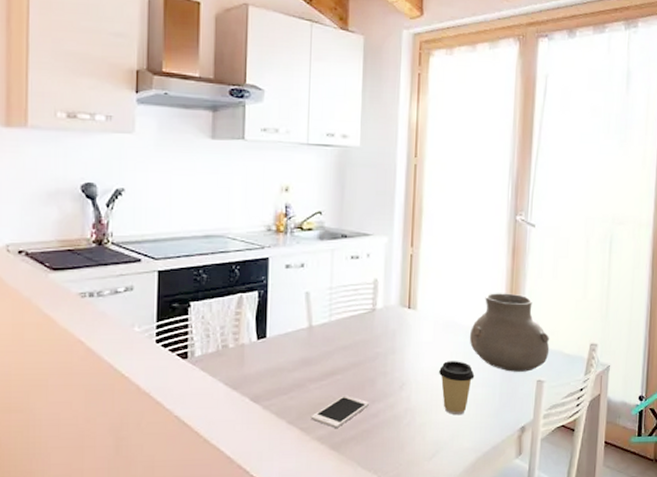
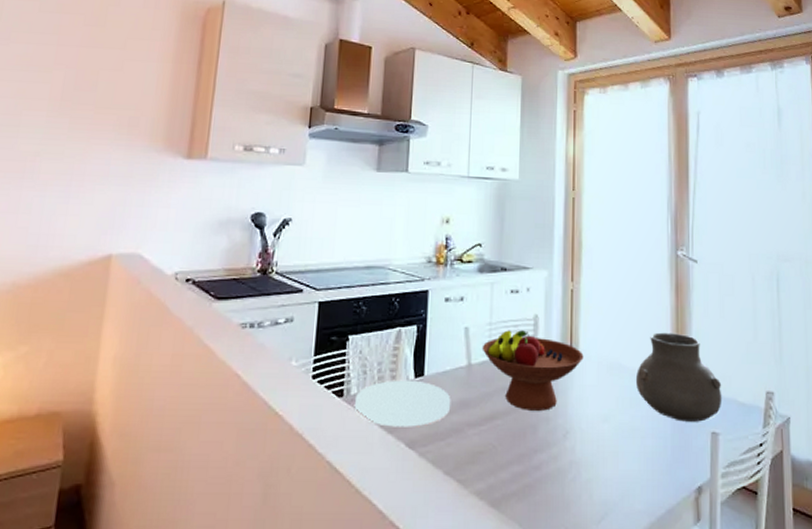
plate: none [199,342,292,384] -> present [354,380,450,427]
cell phone: present [310,394,370,429] -> none [468,442,532,482]
fruit bowl: none [322,294,421,366] -> present [482,330,584,411]
coffee cup: present [439,361,475,415] -> none [605,407,643,471]

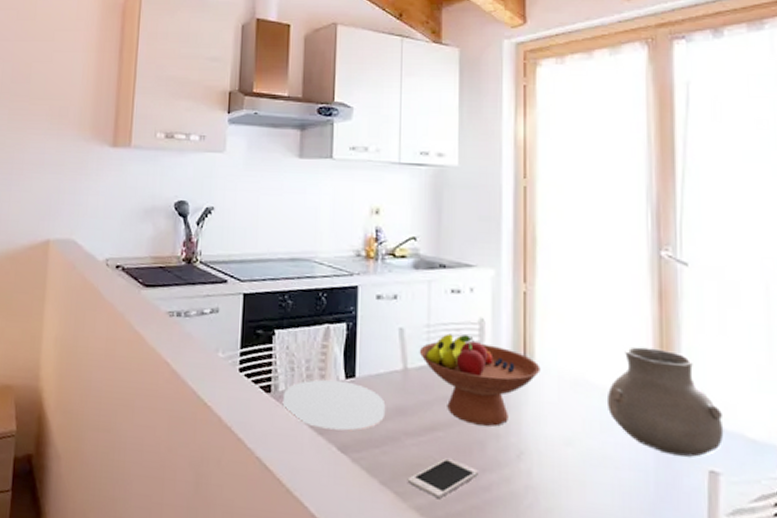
cell phone: none [468,442,532,482] -> present [407,457,480,499]

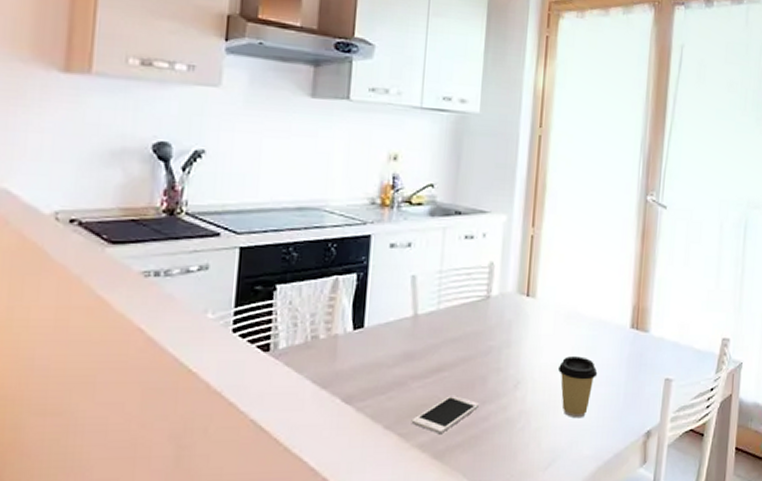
plate: present [282,379,384,431] -> none [282,332,393,382]
fruit bowl: present [419,333,540,427] -> none [430,278,541,362]
coffee cup: none [568,429,618,505] -> present [558,356,598,419]
vase: present [606,346,724,457] -> none [593,280,679,369]

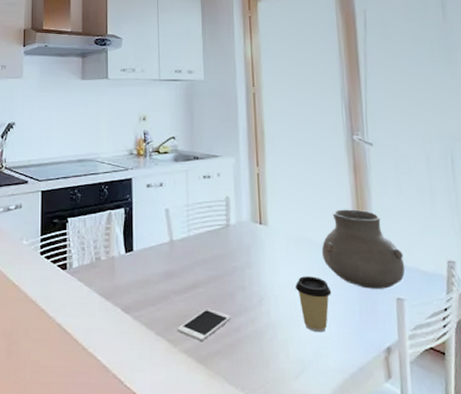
vase: none [593,280,679,369] -> present [321,209,405,289]

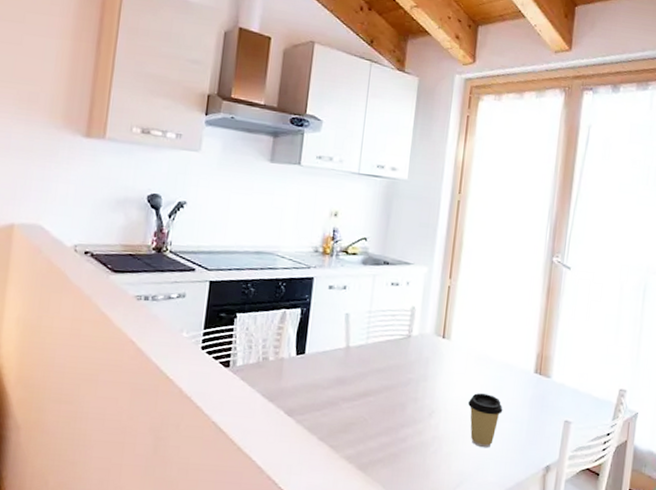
cell phone: present [177,307,232,342] -> none [341,416,399,450]
vase: present [321,209,405,289] -> none [500,330,579,411]

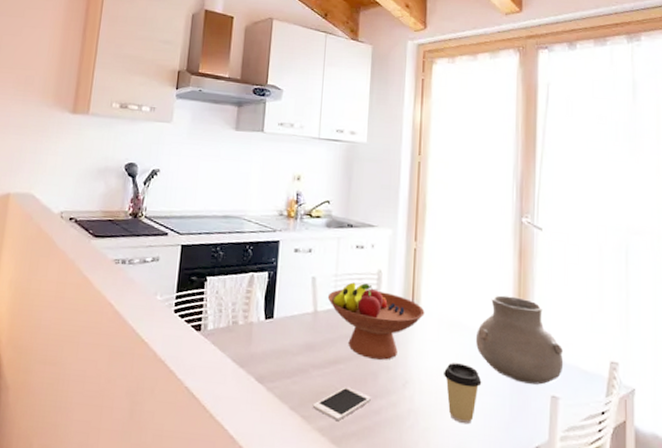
cell phone: none [341,416,399,450] -> present [312,386,372,422]
fruit bowl: none [360,318,455,392] -> present [327,282,425,360]
vase: none [500,330,579,411] -> present [475,295,564,385]

